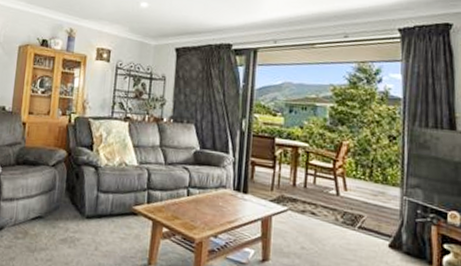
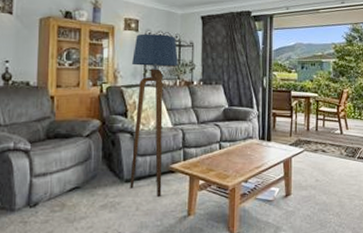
floor lamp: none [90,64,149,239] -> present [130,33,178,196]

